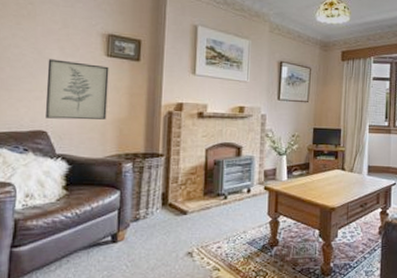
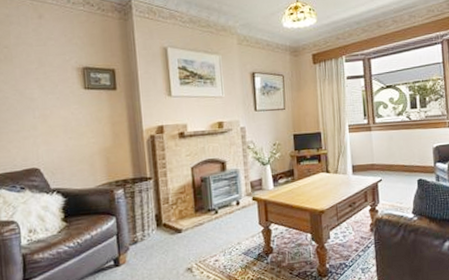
wall art: present [45,59,109,120] -> none [30,98,93,156]

